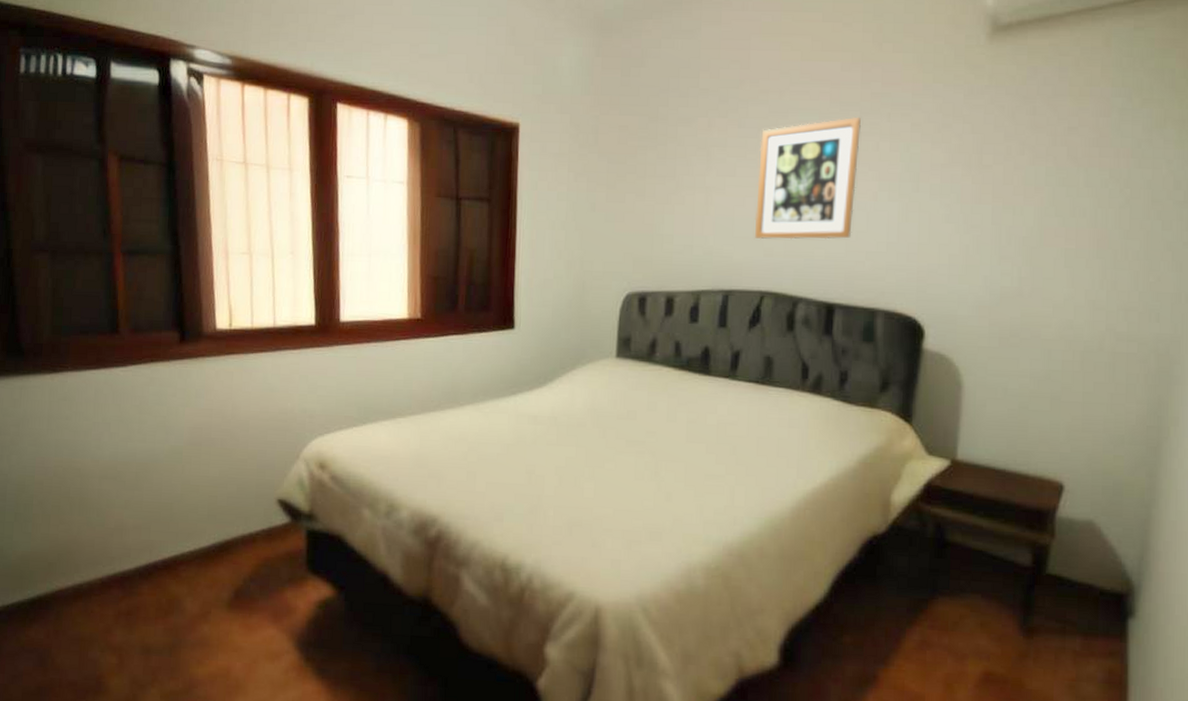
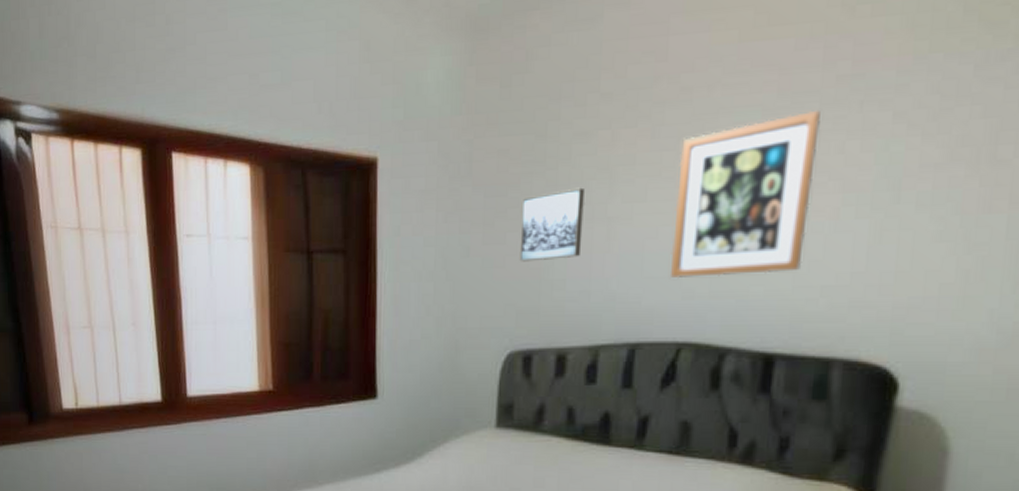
wall art: none [636,161,688,219] -> present [519,187,585,262]

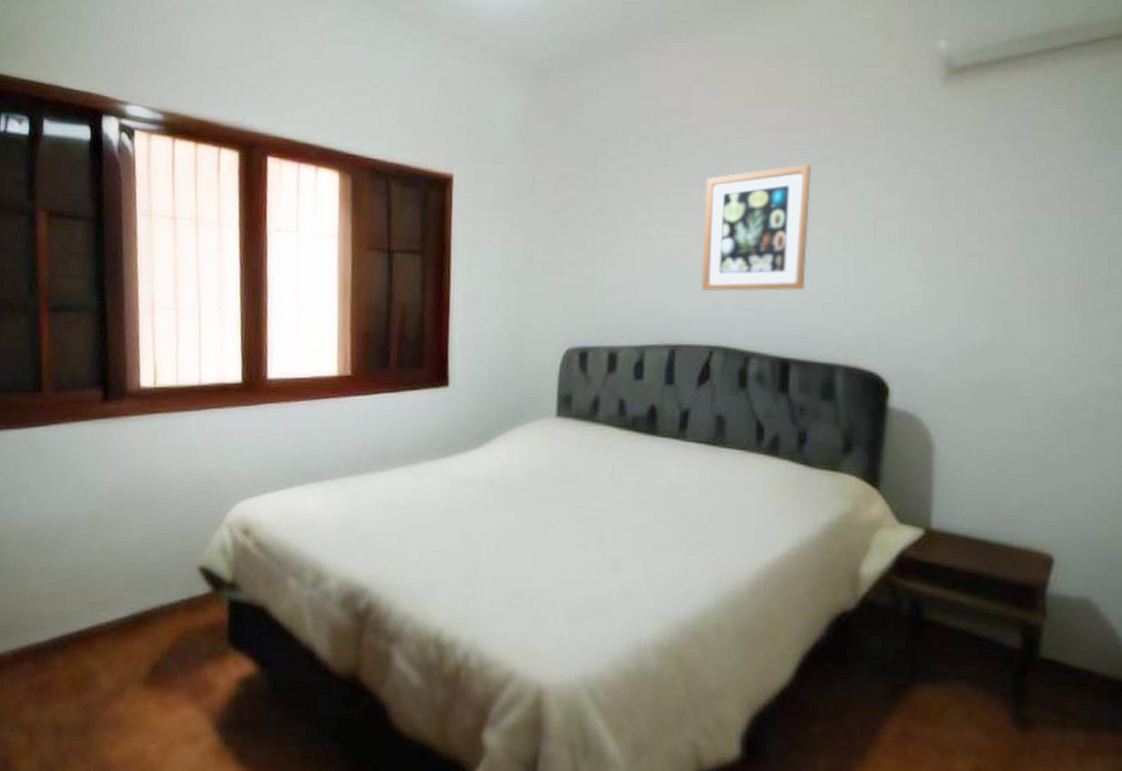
wall art: present [519,187,585,262] -> none [575,211,629,271]

